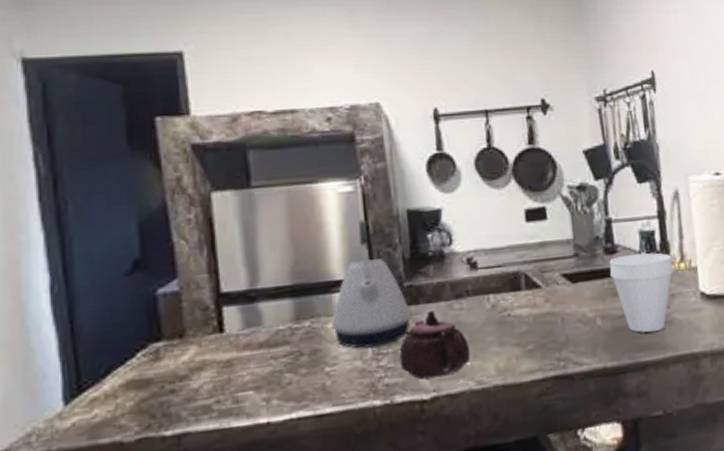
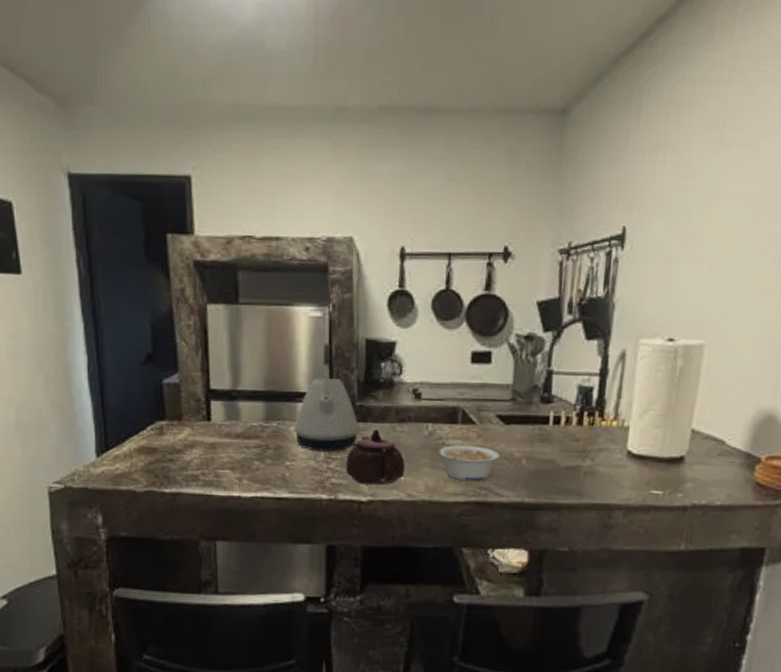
legume: none [505,311,573,355] -> present [439,444,500,482]
cup: present [609,252,674,333] -> none [542,406,607,479]

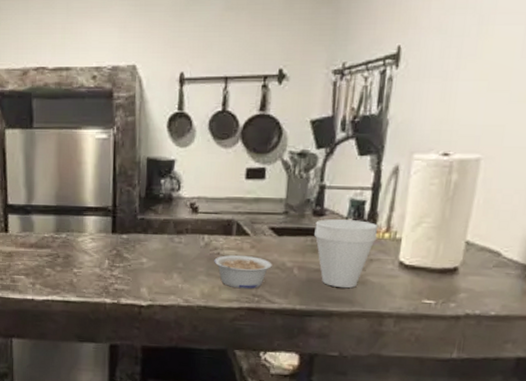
kettle: present [293,343,360,452] -> none [80,162,141,261]
teapot: present [345,429,405,486] -> none [127,240,182,292]
cup: none [542,406,607,479] -> present [314,219,379,288]

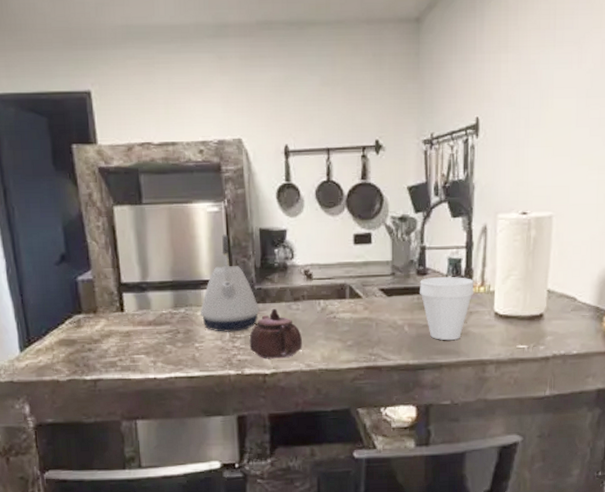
kettle: none [80,162,141,261] -> present [200,234,260,332]
teapot: none [127,240,182,292] -> present [249,309,302,359]
legume: present [214,254,272,289] -> none [331,316,385,349]

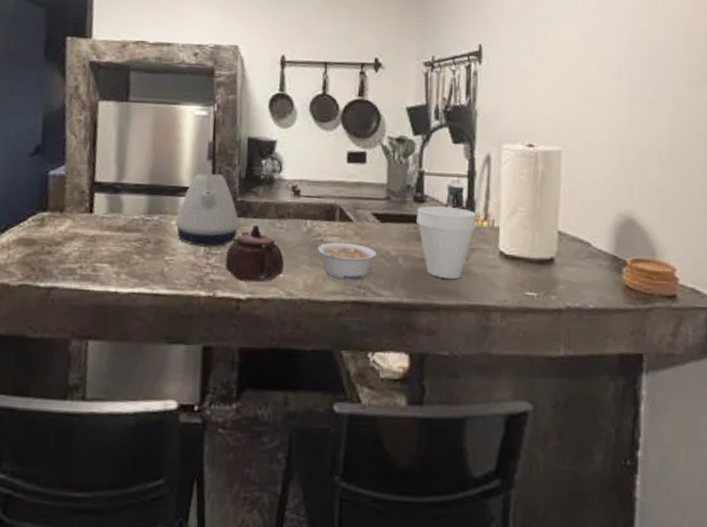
legume: none [331,316,385,349] -> present [317,242,377,280]

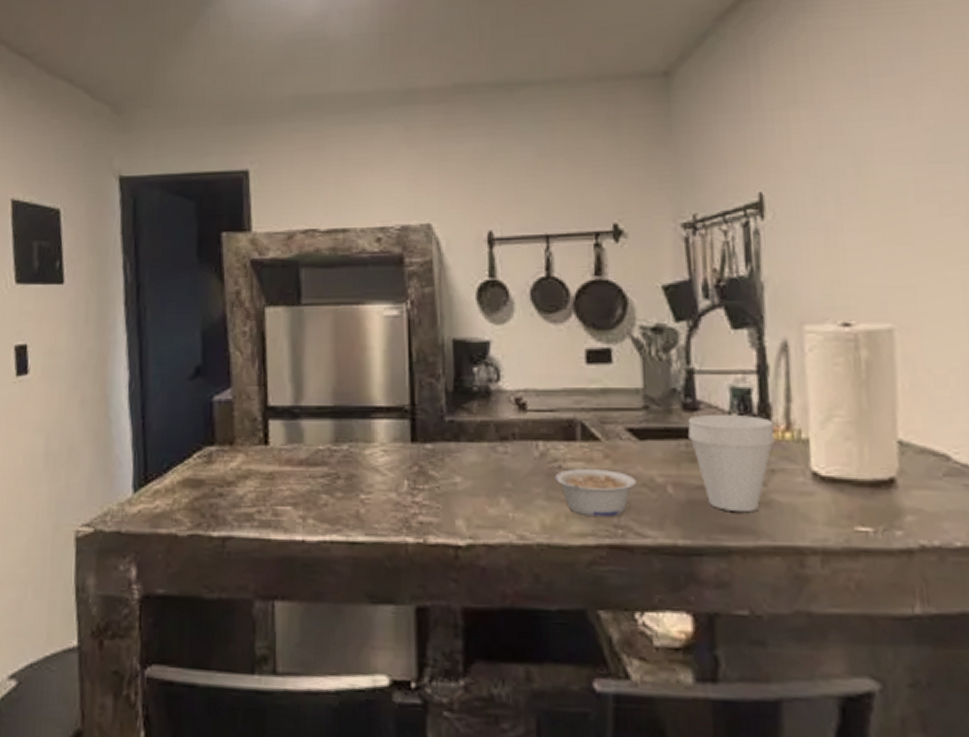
kettle: present [174,140,240,247] -> none [368,346,451,481]
teapot: present [225,225,284,283] -> none [435,451,512,524]

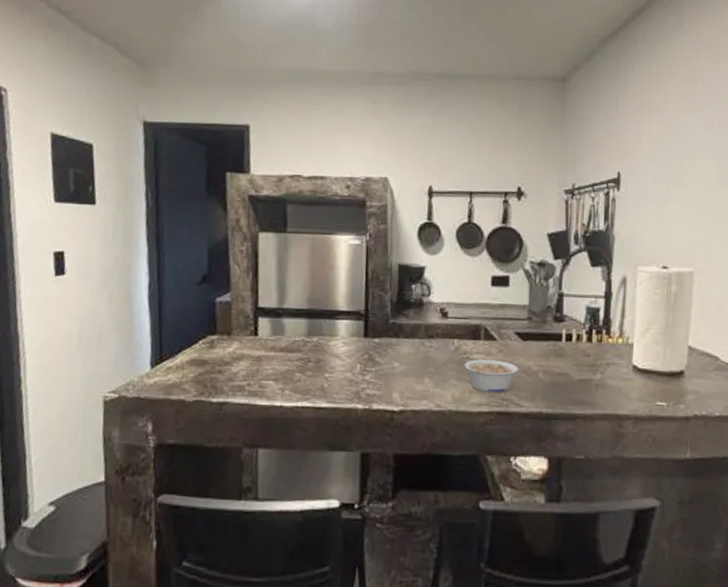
cup: present [688,415,776,511] -> none [556,325,613,391]

